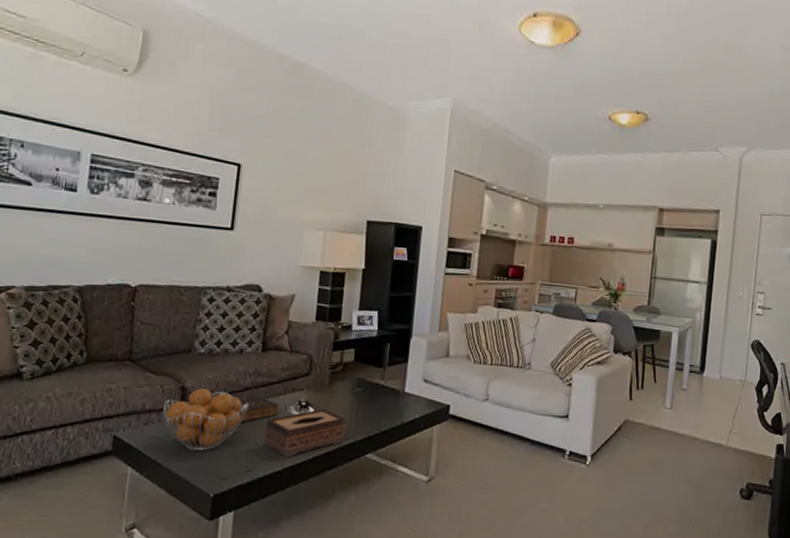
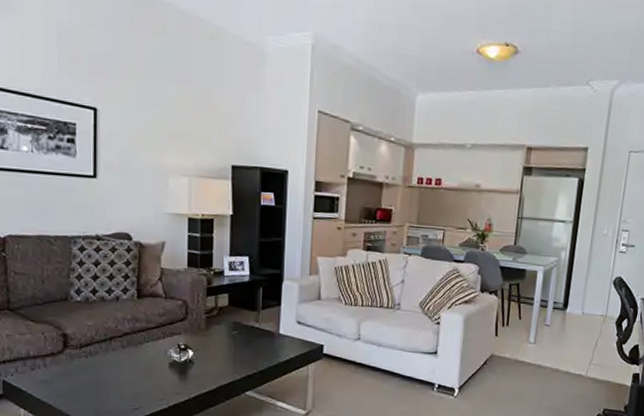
fruit basket: present [162,388,250,451] -> none [47,334,131,393]
book: present [239,396,280,423] -> none [121,341,159,366]
tissue box: present [264,408,346,457] -> none [147,350,225,396]

